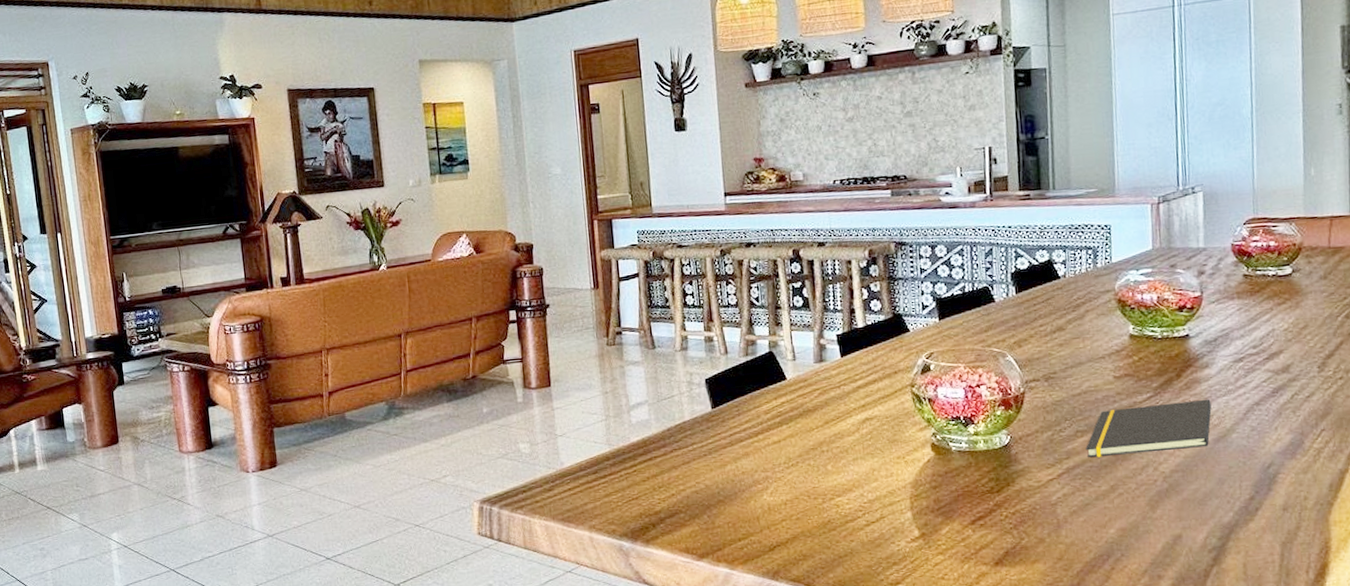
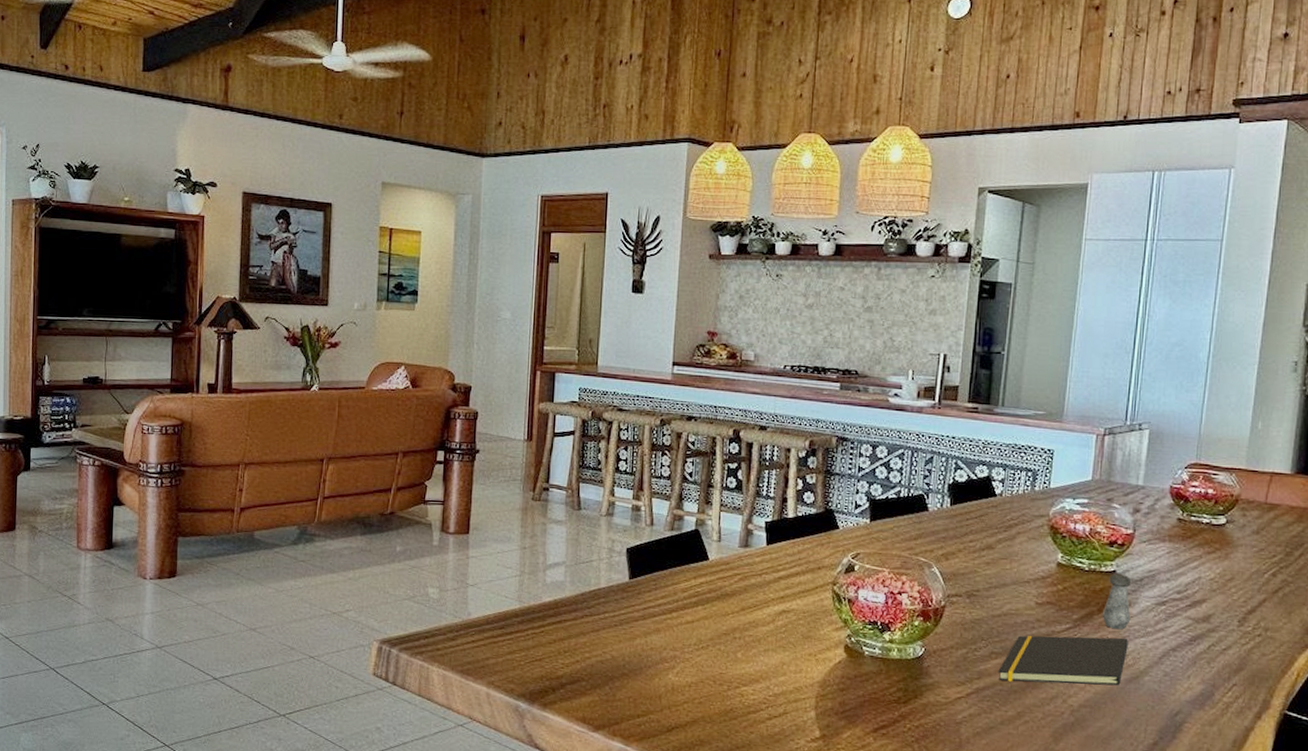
salt shaker: none [1181,336,1211,392] -> present [1102,573,1132,630]

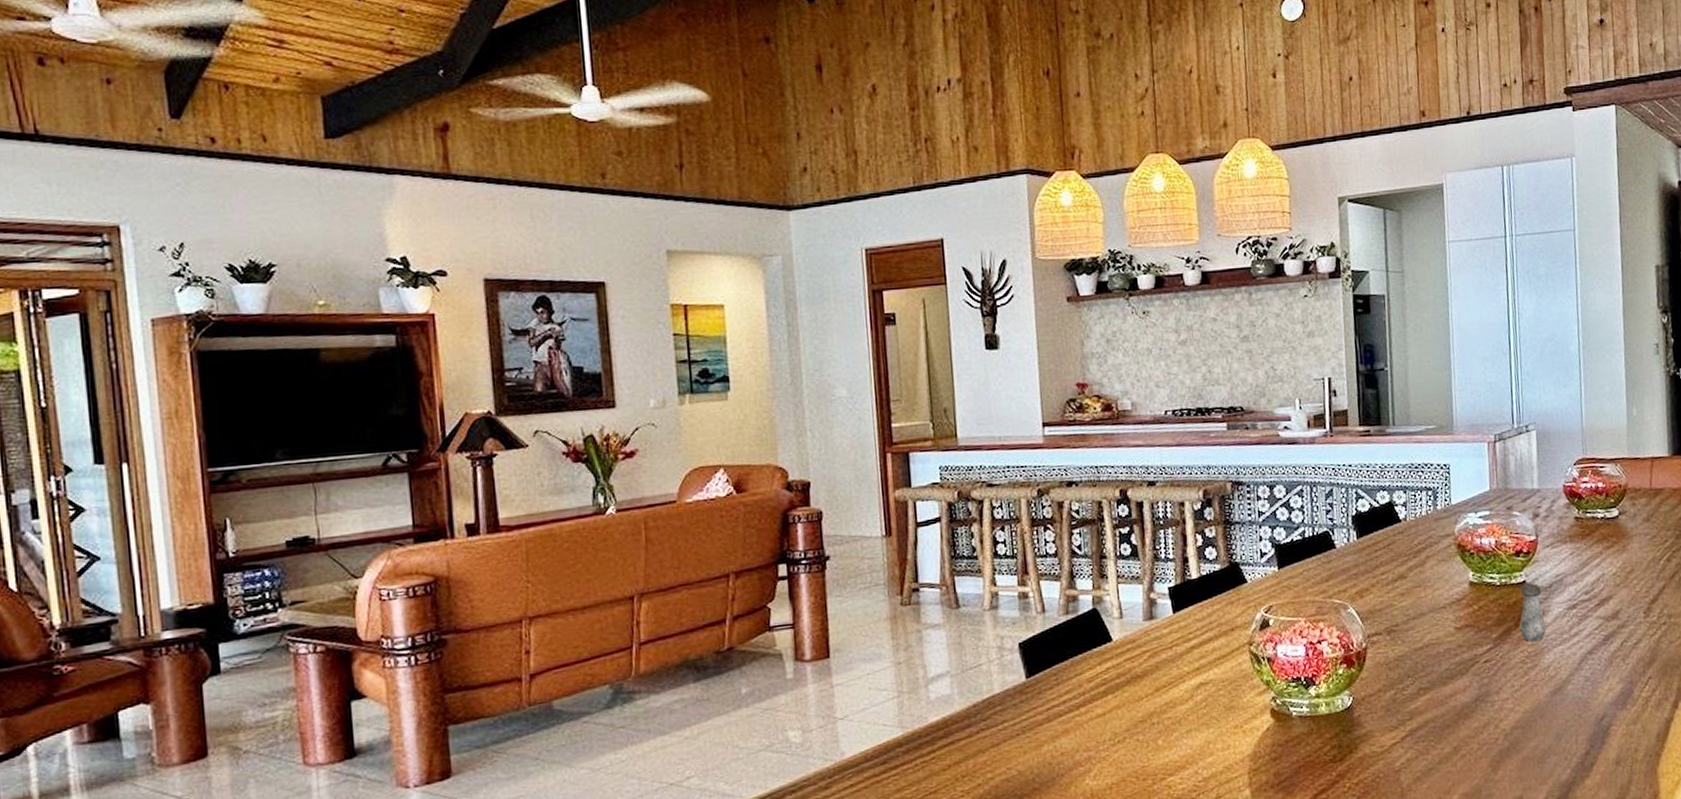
notepad: present [998,635,1128,686] -> none [1428,649,1549,718]

